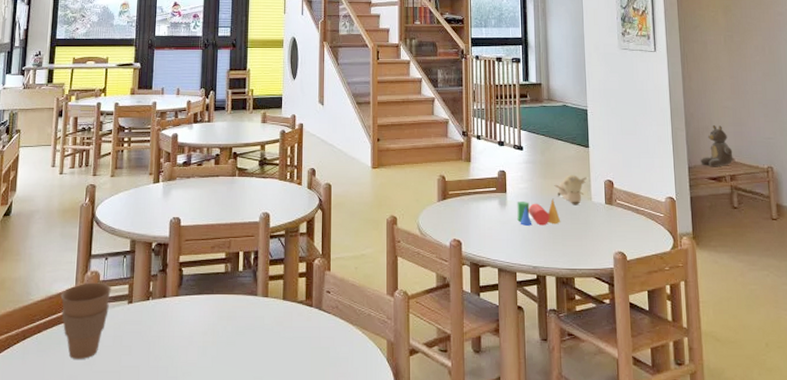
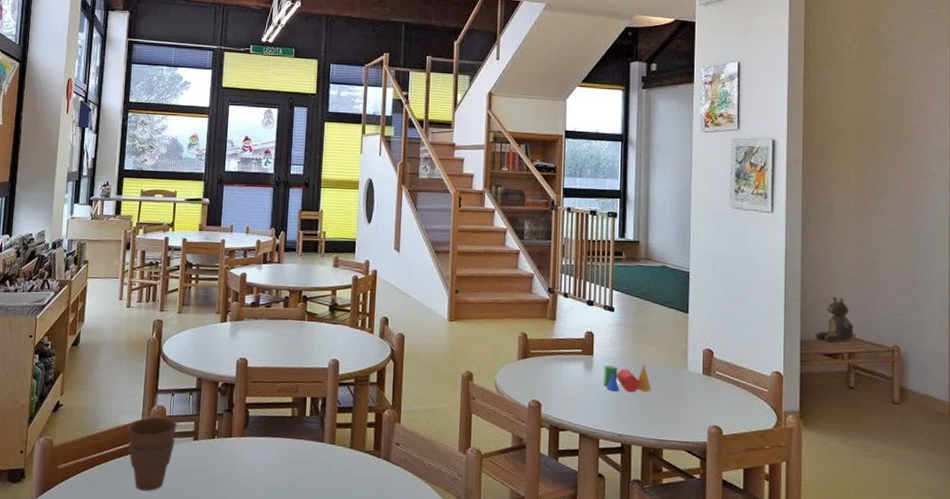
toy animal: present [554,175,587,206] -> none [646,341,684,374]

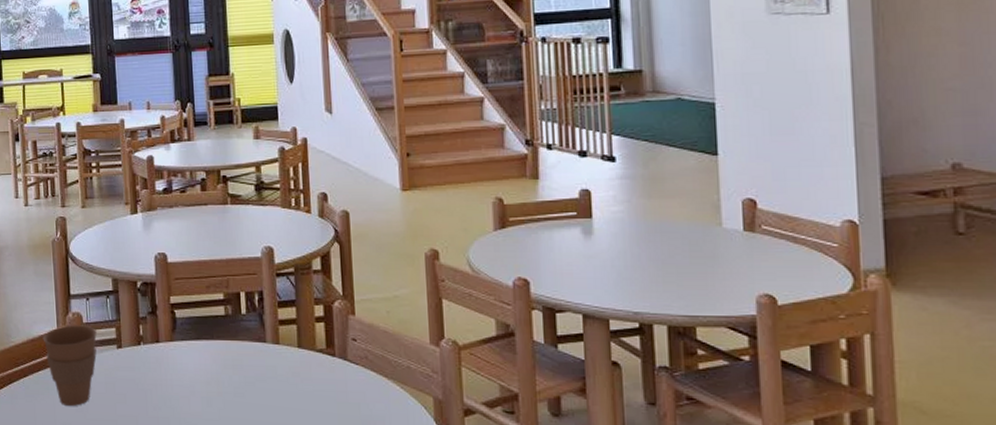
toy blocks: present [603,364,652,393] -> none [608,224,675,260]
teddy bear: present [815,297,854,343] -> none [902,116,960,177]

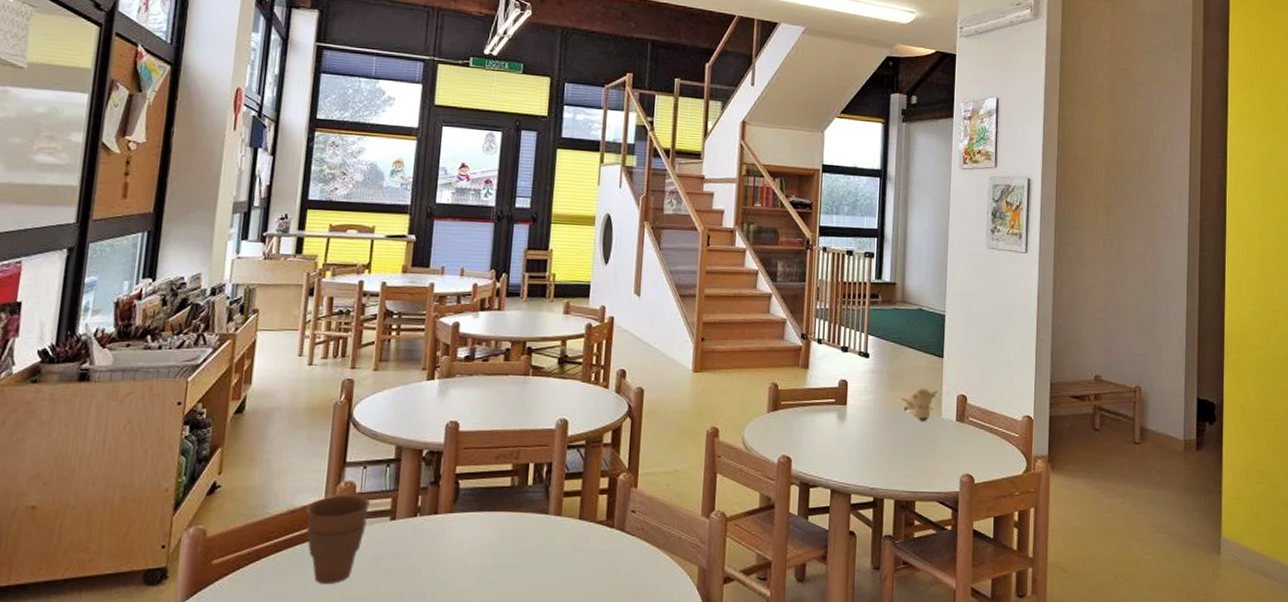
toy animal: none [664,192,715,233] -> present [901,387,938,422]

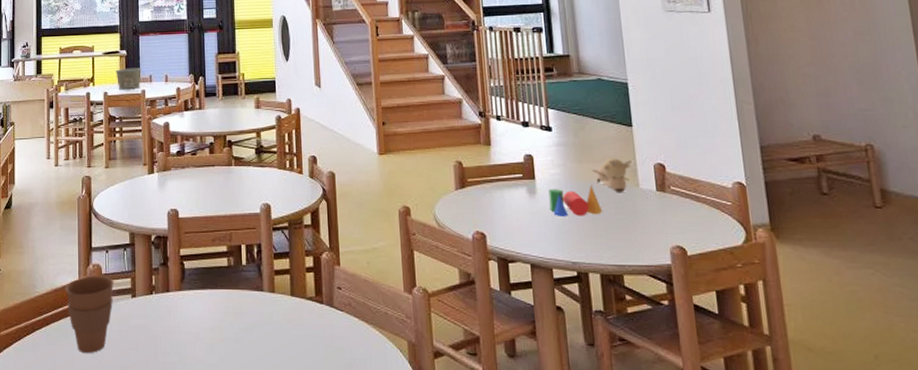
basket: none [399,256,432,281] -> present [116,67,141,89]
toy blocks: none [857,413,905,443] -> present [548,185,603,216]

